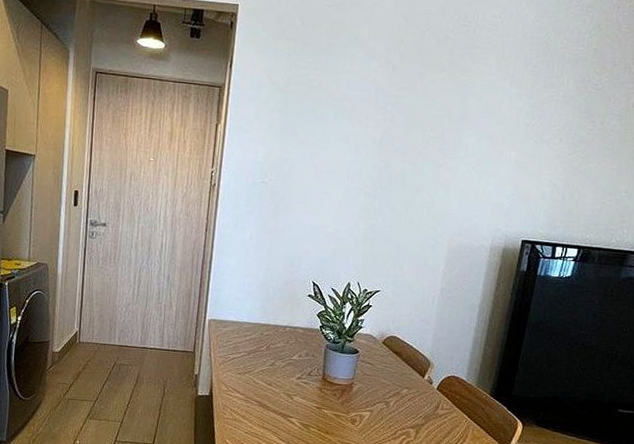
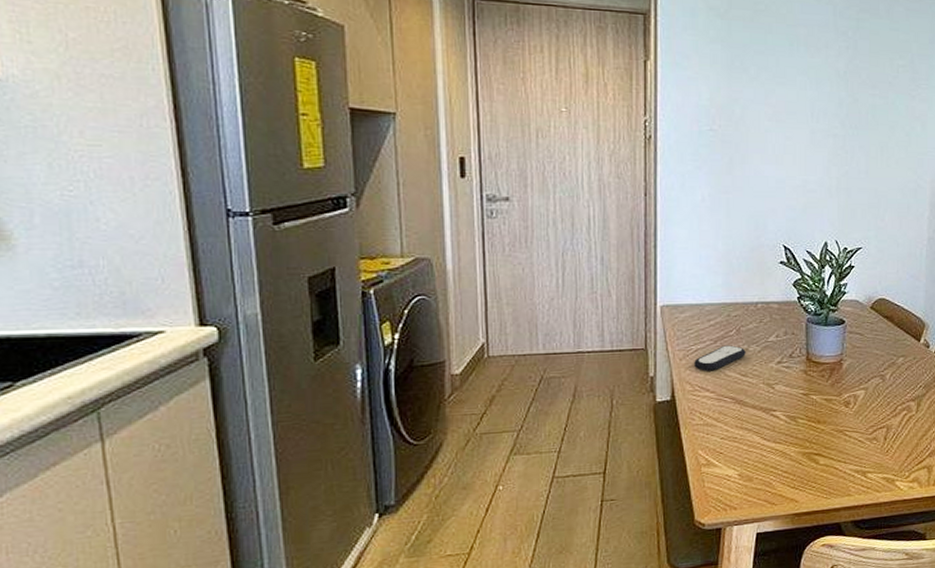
remote control: none [230,358,273,377] -> present [694,345,746,372]

